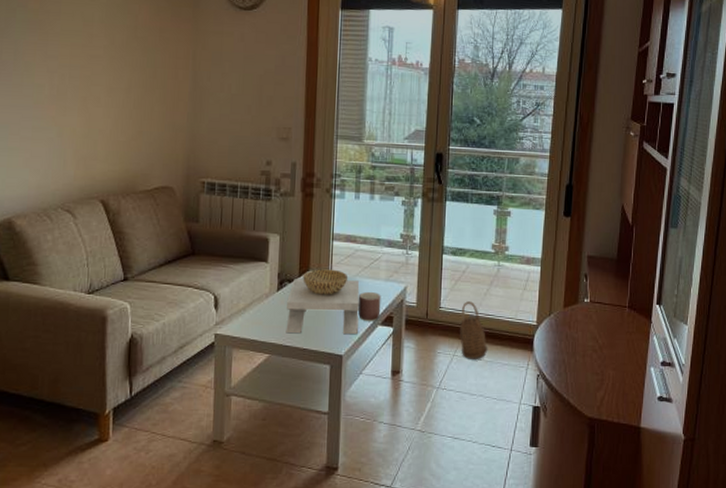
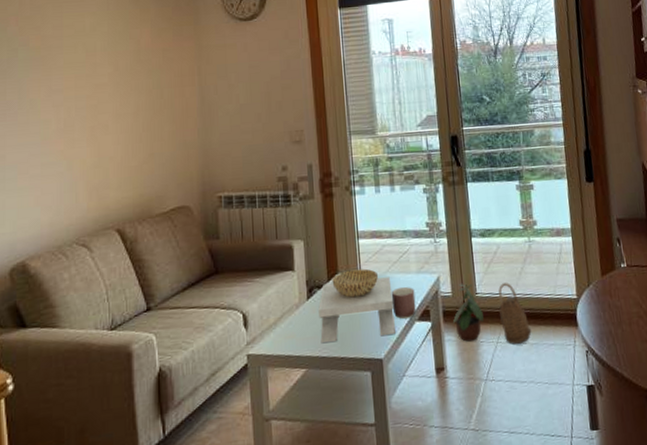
potted plant: none [413,296,444,351] -> present [452,283,484,342]

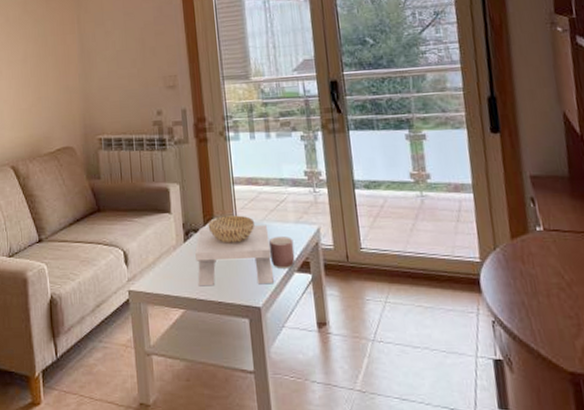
potted plant: present [452,283,484,342] -> none [334,237,370,298]
basket: present [498,283,532,344] -> none [385,239,426,306]

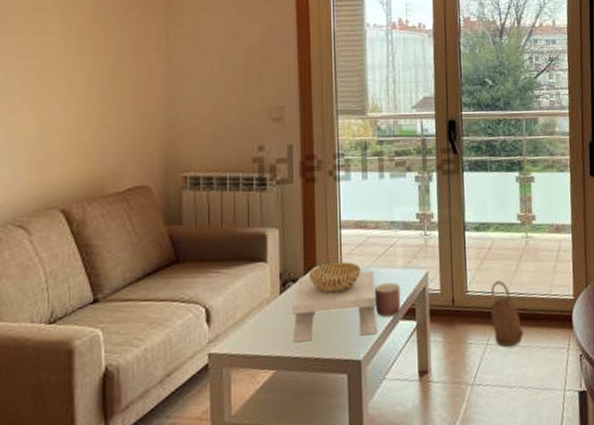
basket: none [385,239,426,306] -> present [490,281,524,347]

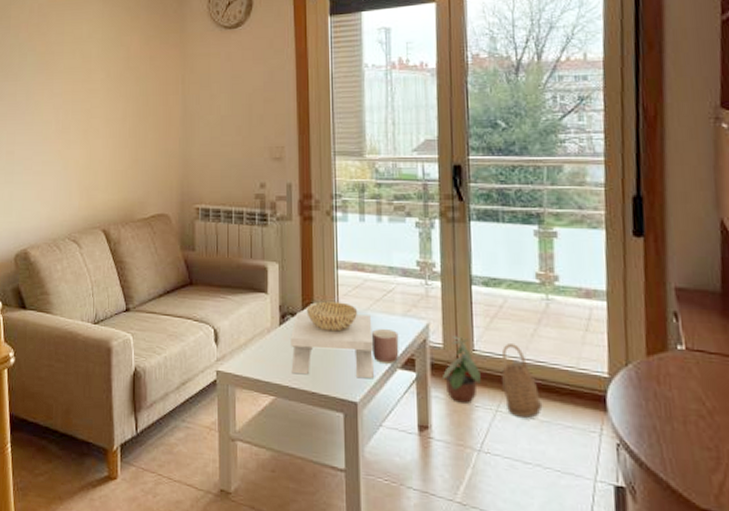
potted plant: none [439,280,473,343] -> present [441,336,481,403]

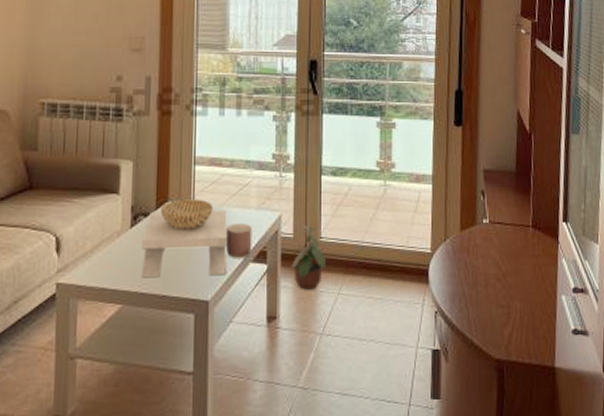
basket: present [501,344,543,418] -> none [344,229,378,297]

